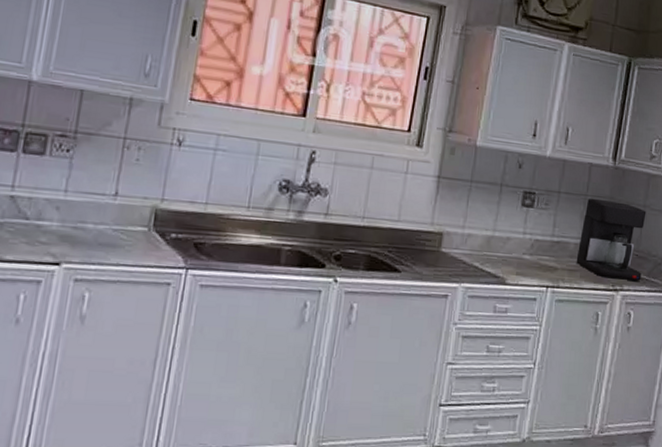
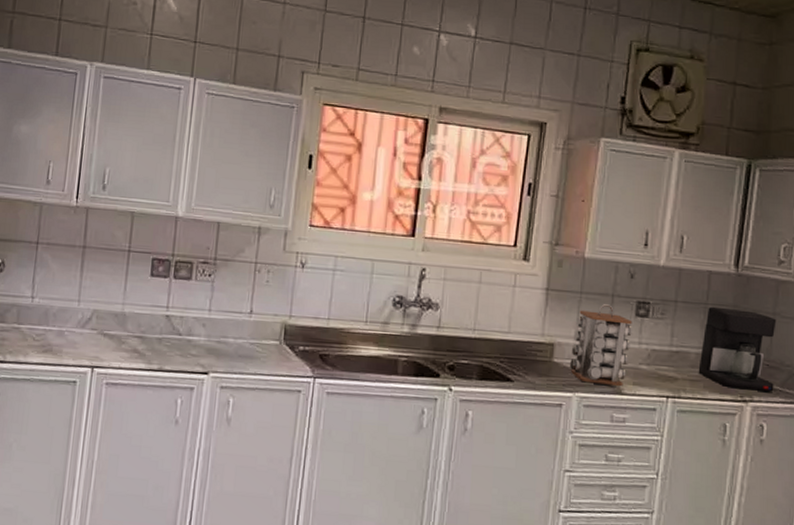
spice rack: none [457,193,518,277] -> present [570,304,632,387]

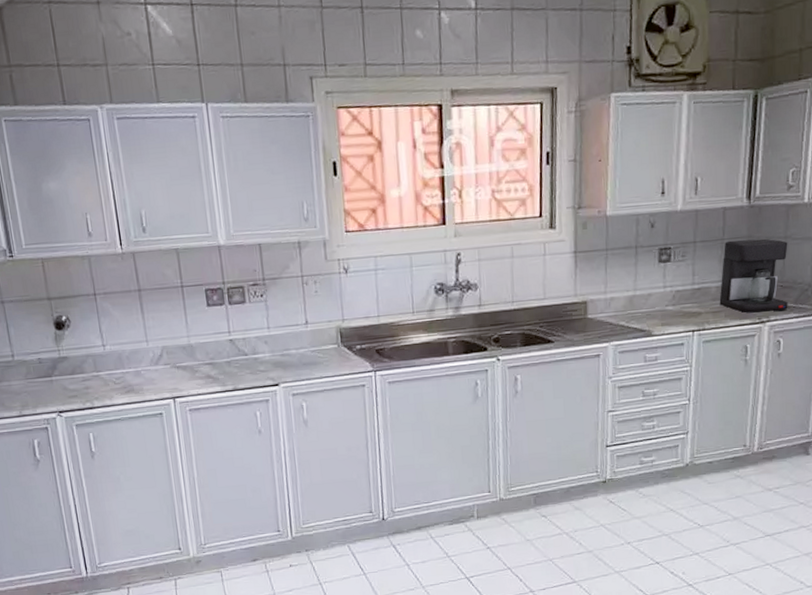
spice rack: present [570,304,632,387] -> none [603,256,657,332]

